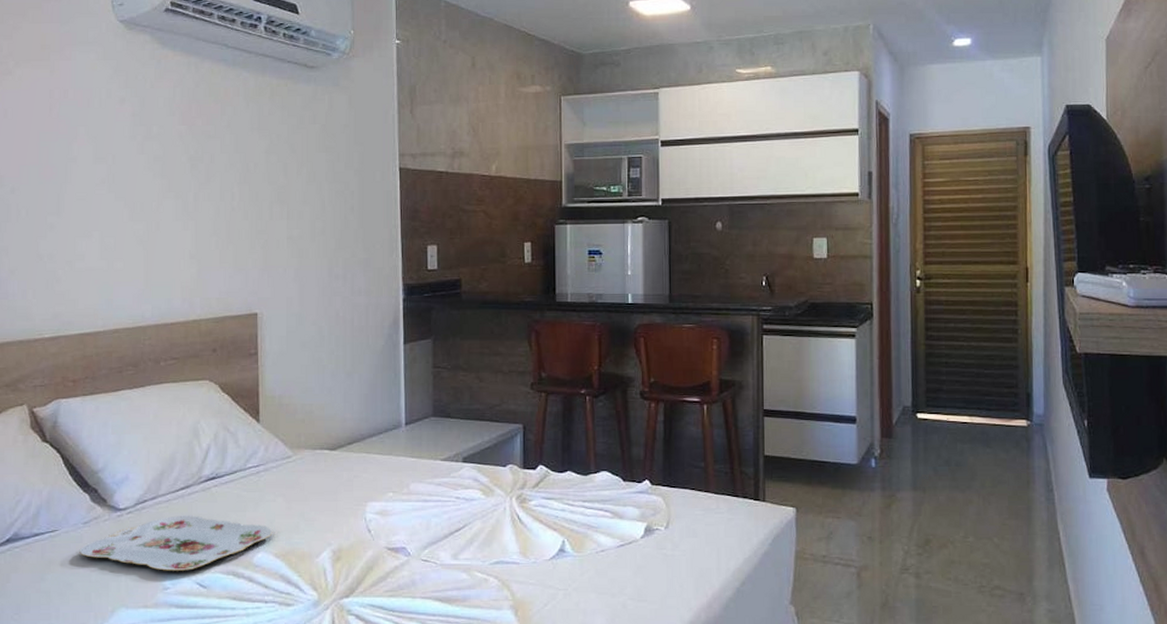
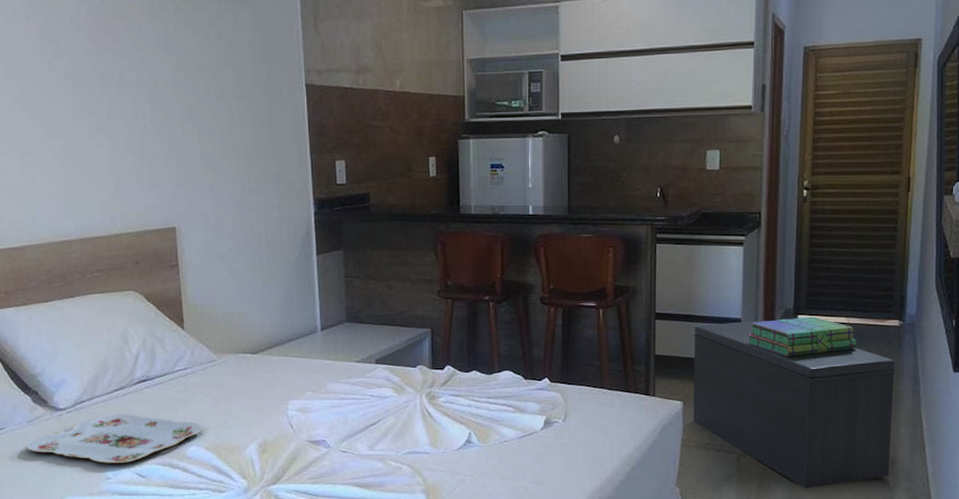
bench: none [806,418,1027,610] -> present [693,320,896,489]
stack of books: none [863,415,982,458] -> present [747,317,857,356]

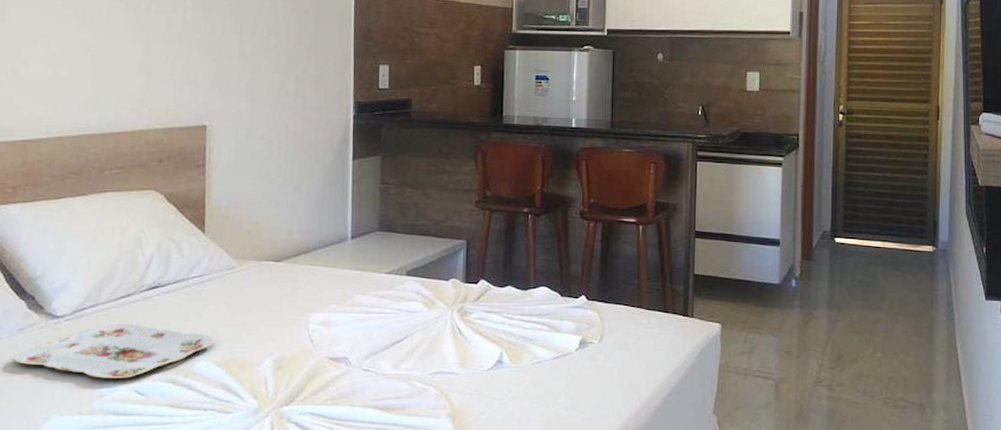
bench: present [693,320,896,489] -> none [732,241,931,419]
stack of books: present [747,317,857,356] -> none [785,240,892,279]

